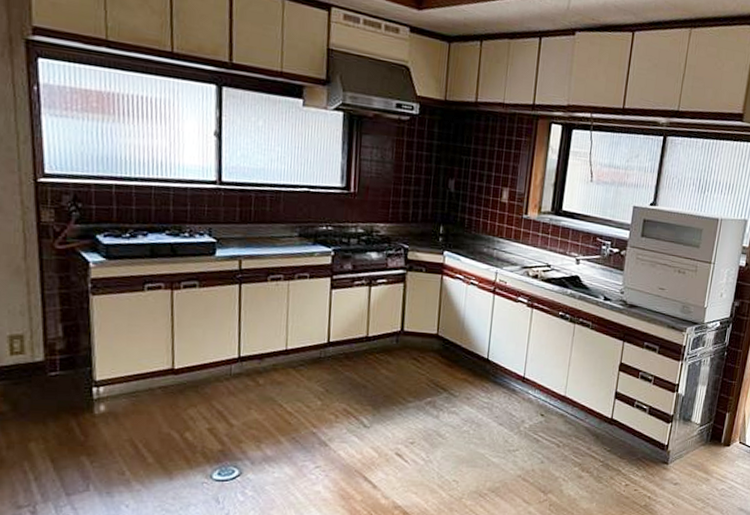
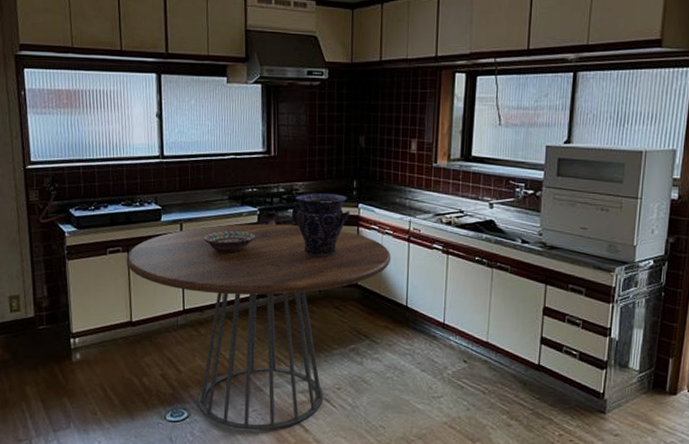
dining table: none [169,264,475,488] -> present [126,223,392,431]
decorative bowl: none [264,271,329,296] -> present [202,230,257,253]
vase: none [370,236,435,305] -> present [291,193,350,257]

